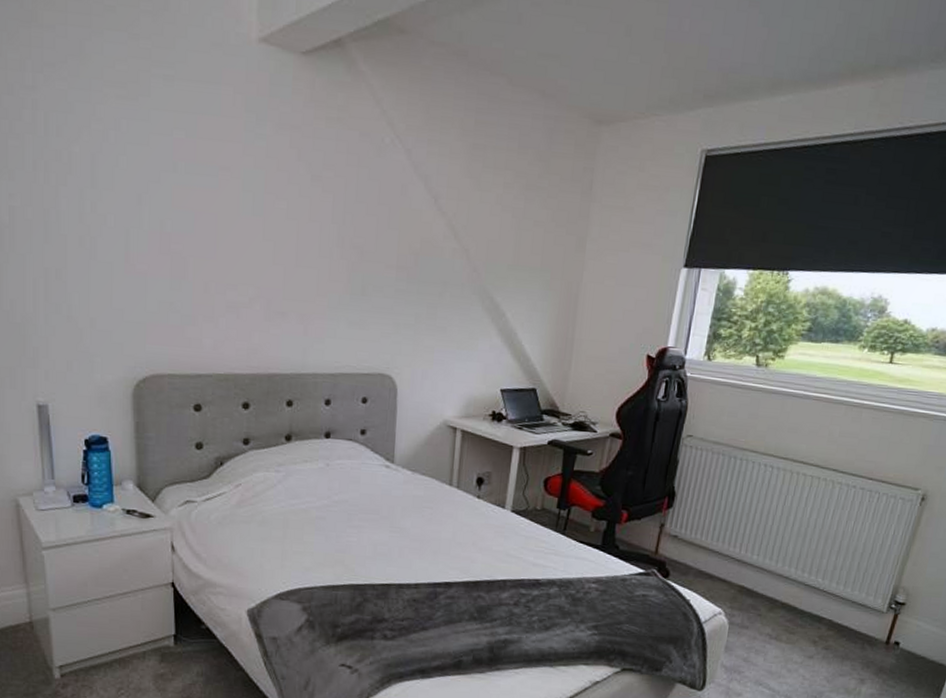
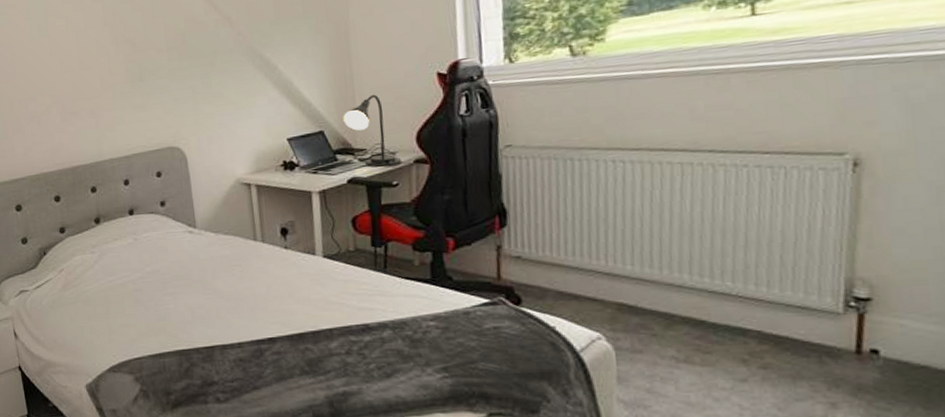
desk lamp: none [556,363,600,436] -> present [343,94,403,168]

